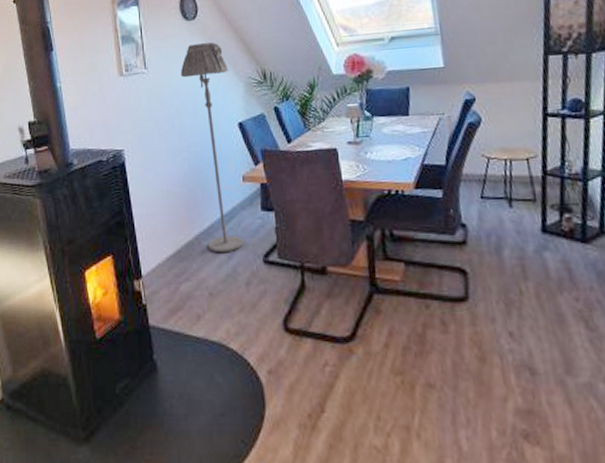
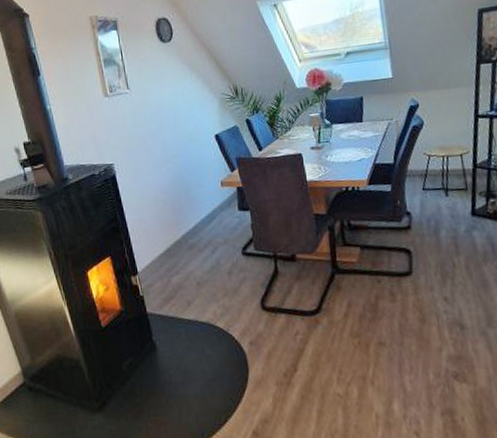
floor lamp: present [180,42,244,253] -> none [160,62,225,249]

